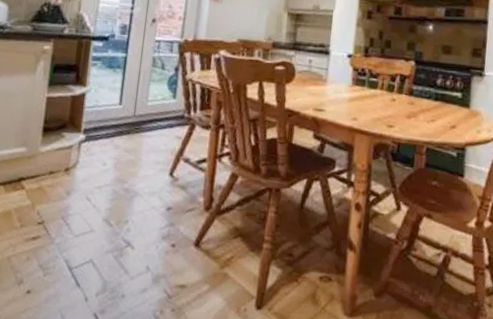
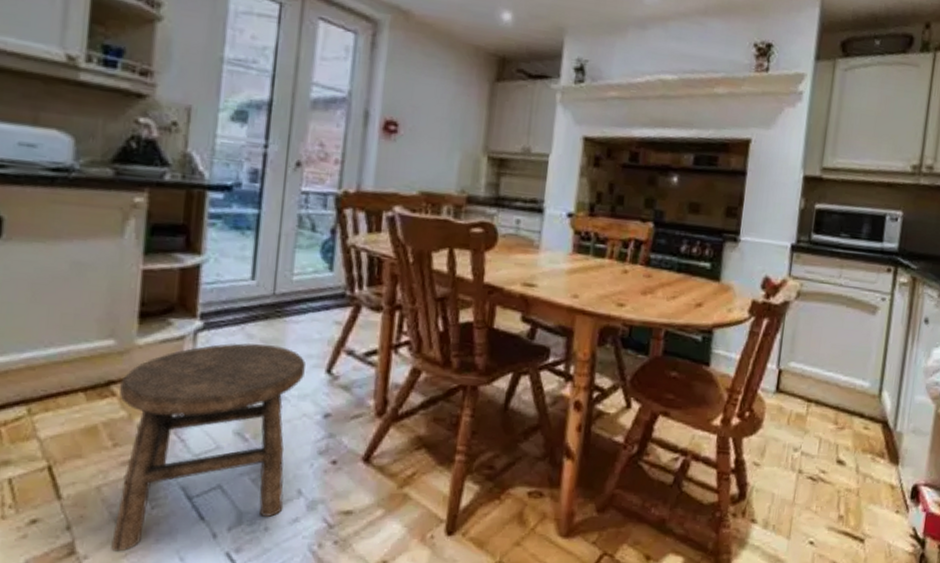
stool: none [15,151,155,308] -> present [111,342,305,552]

